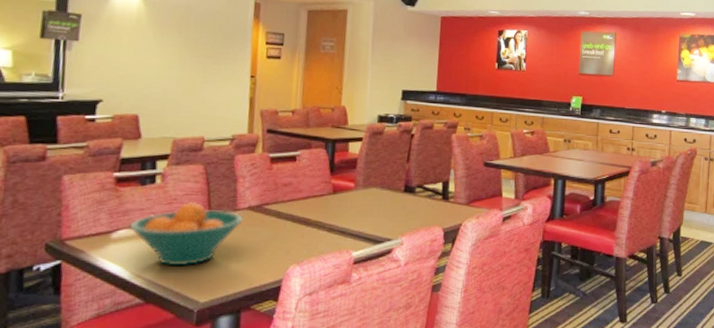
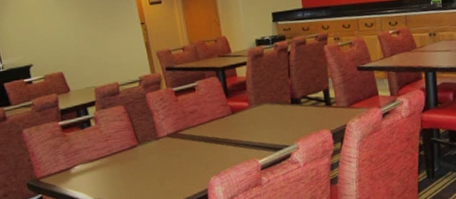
fruit bowl: present [129,201,243,266] -> none [81,136,166,189]

